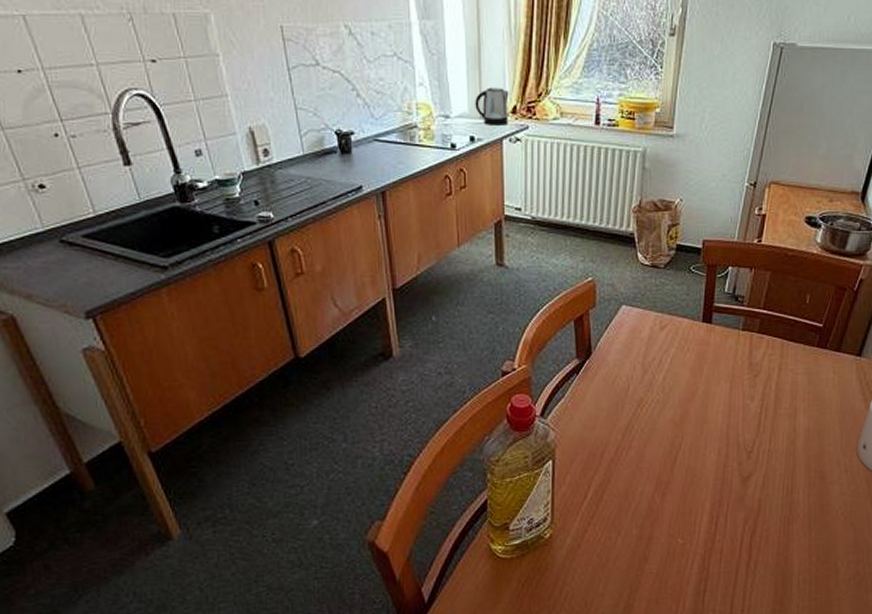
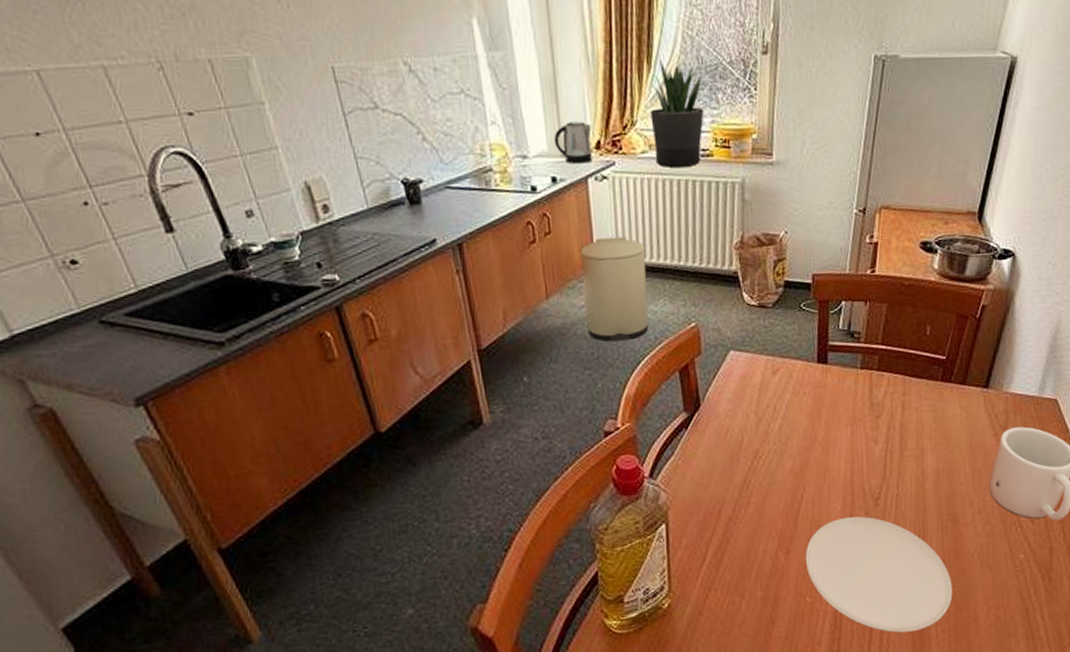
pedal bin: none [491,194,551,290] -> present [580,236,649,342]
planter: none [564,34,613,134] -> present [650,58,704,167]
plate: none [679,467,816,579] -> present [805,516,953,633]

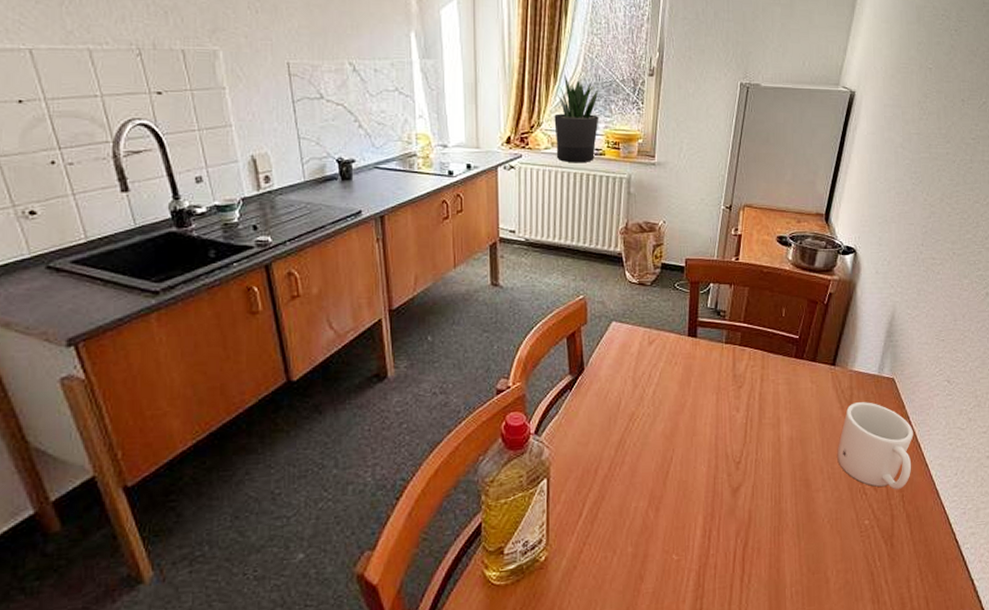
kettle: present [554,120,592,164] -> none [472,119,504,154]
pedal bin: present [580,236,649,342] -> none [486,217,543,309]
plate: present [805,516,953,633] -> none [672,478,806,593]

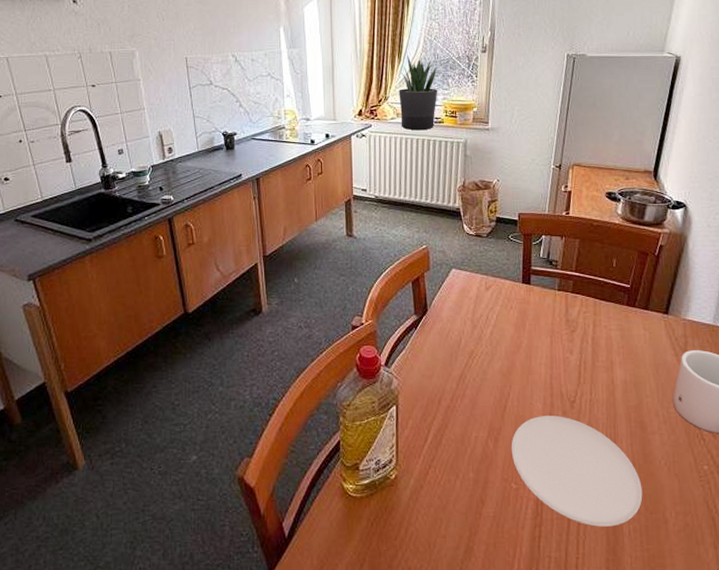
plate: none [672,478,806,593] -> present [511,416,643,527]

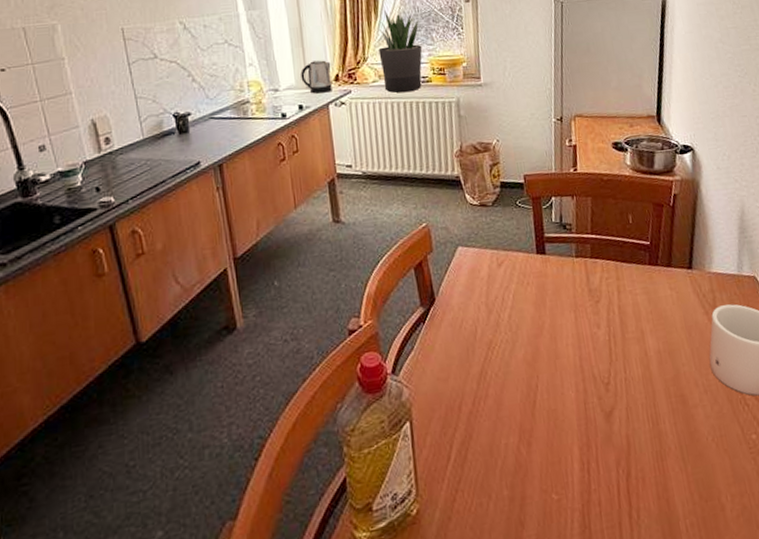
kettle: none [329,95,356,125] -> present [300,59,332,94]
plate: present [511,416,643,527] -> none [546,402,695,530]

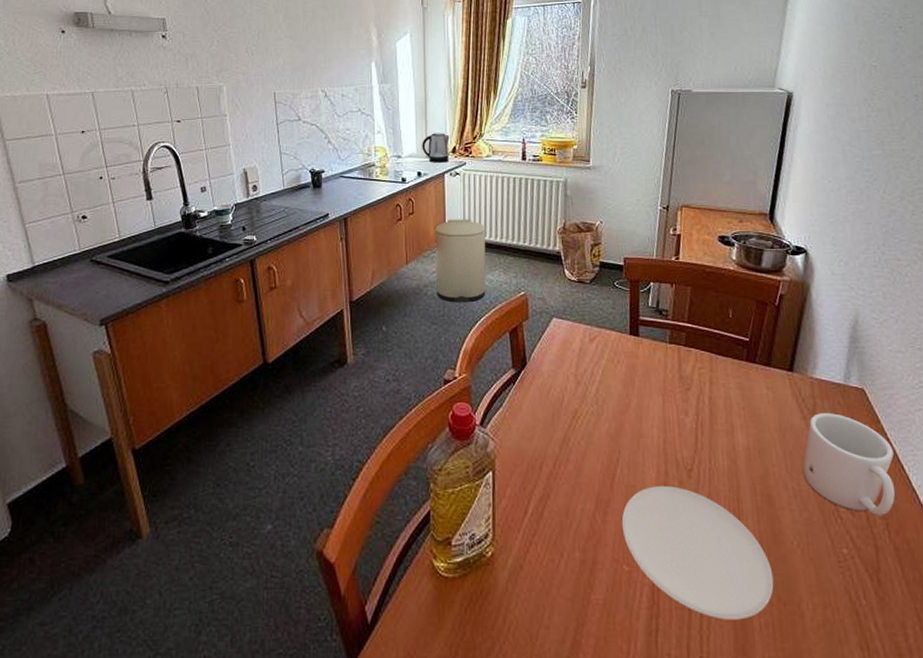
pedal bin: none [323,151,385,245] -> present [435,219,486,303]
planter: present [378,9,423,93] -> none [494,90,536,168]
plate: none [546,402,695,530] -> present [621,486,774,620]

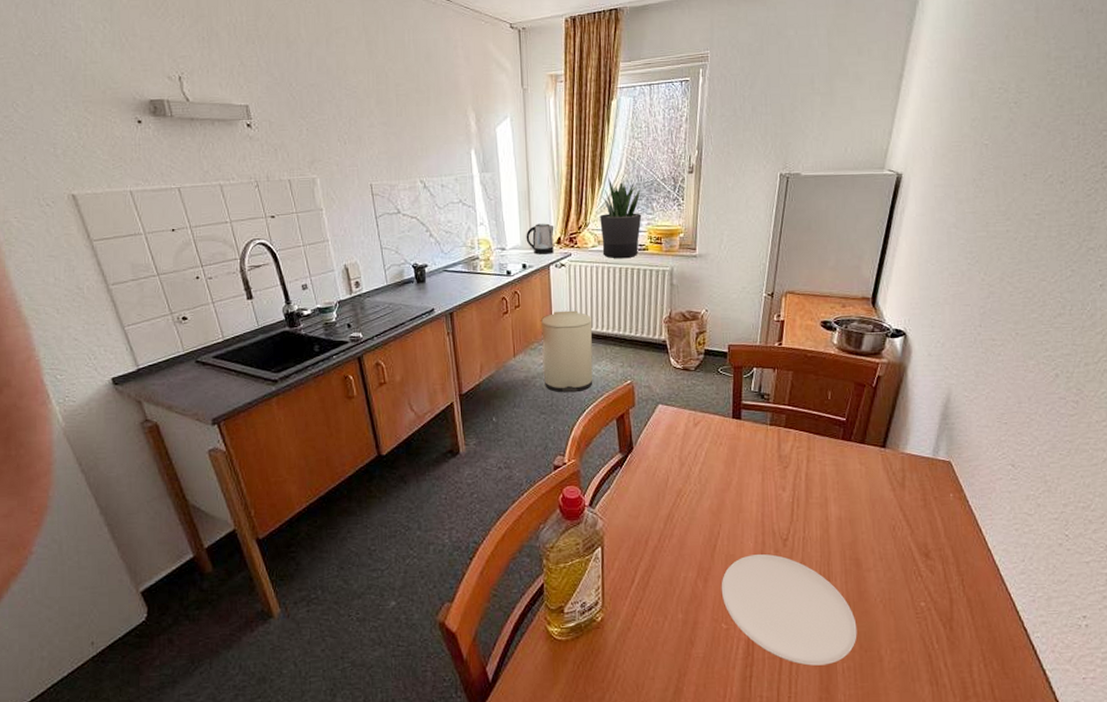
planter: none [494,90,536,168] -> present [600,177,642,258]
mug: present [802,413,896,517] -> none [889,484,973,574]

